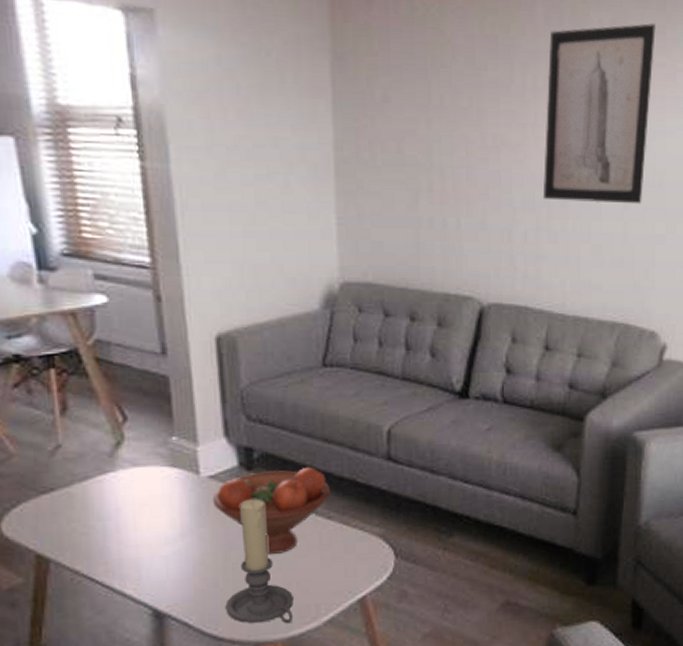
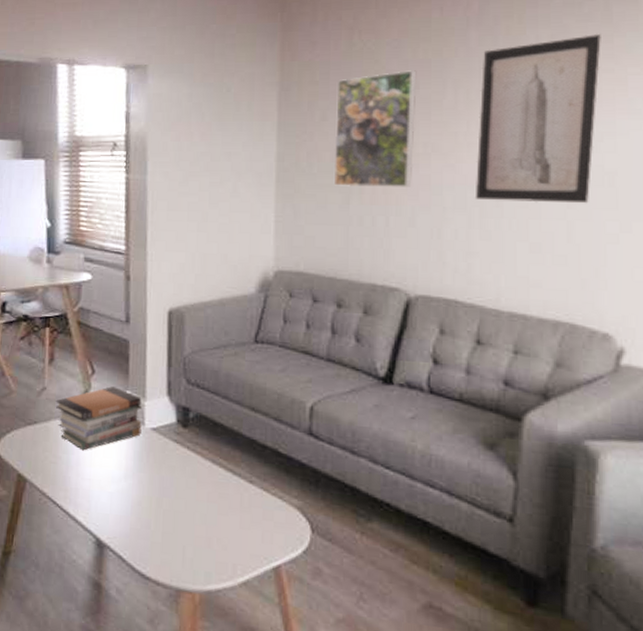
book stack: none [77,434,197,514] -> present [55,386,142,451]
fruit bowl: present [212,466,331,554] -> none [152,430,254,508]
candle holder: present [225,499,293,624] -> none [154,454,213,577]
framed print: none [398,46,484,185] -> present [333,69,417,188]

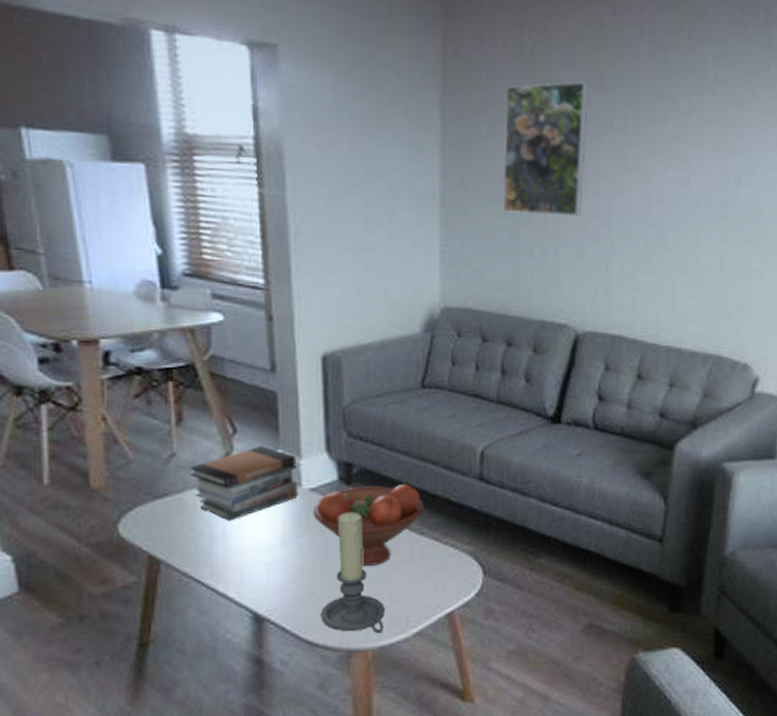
fruit bowl: none [152,430,254,508] -> present [312,483,425,566]
candle holder: none [154,454,213,577] -> present [321,513,385,634]
wall art: present [474,34,601,204] -> none [640,59,760,238]

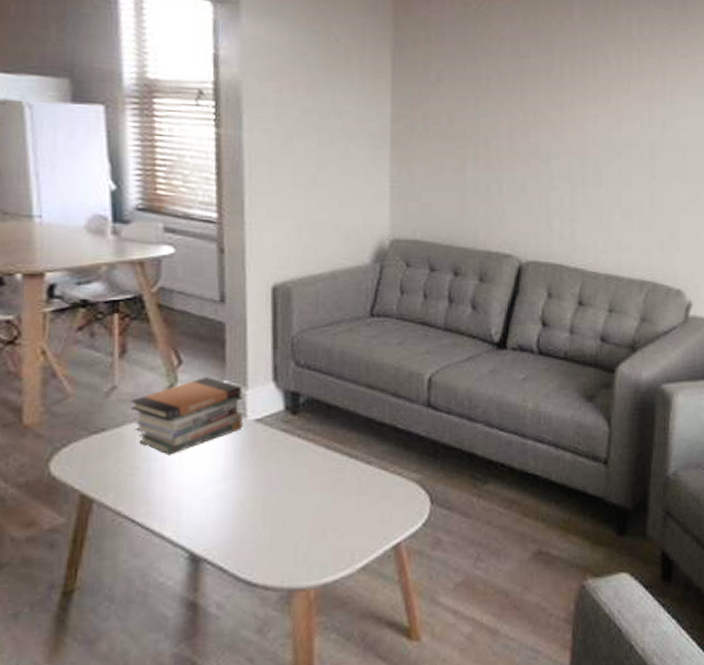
fruit bowl: present [312,483,425,566] -> none [257,412,372,498]
candle holder: present [321,513,385,634] -> none [261,443,329,570]
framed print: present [502,80,589,216] -> none [449,37,528,155]

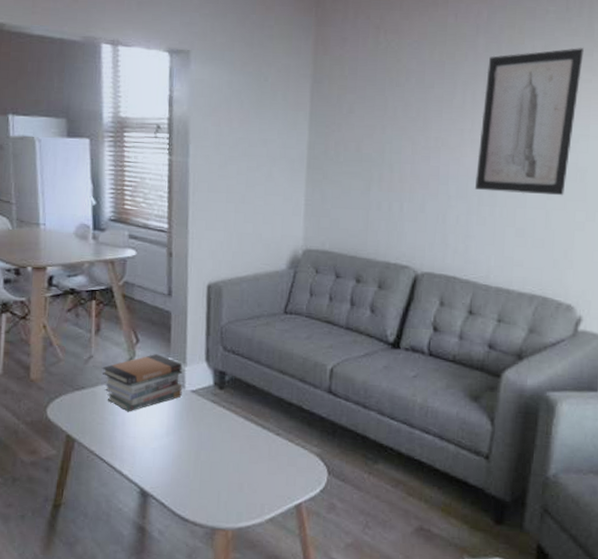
wall art: none [577,21,678,175] -> present [474,48,584,196]

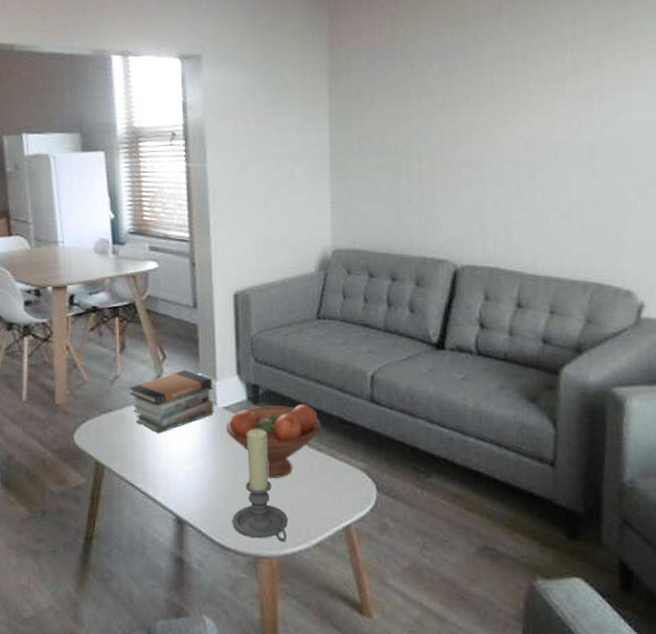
fruit bowl: none [192,391,282,458] -> present [225,403,322,478]
candle holder: none [192,412,244,517] -> present [232,429,288,542]
wall art: present [474,48,584,196] -> none [511,17,617,175]

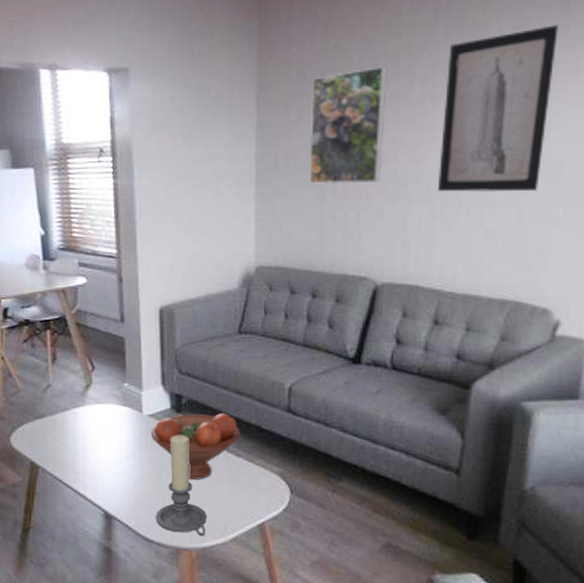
book stack: present [129,370,214,434] -> none [60,380,140,438]
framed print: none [382,53,456,167] -> present [309,65,387,185]
wall art: none [511,17,617,175] -> present [437,25,558,193]

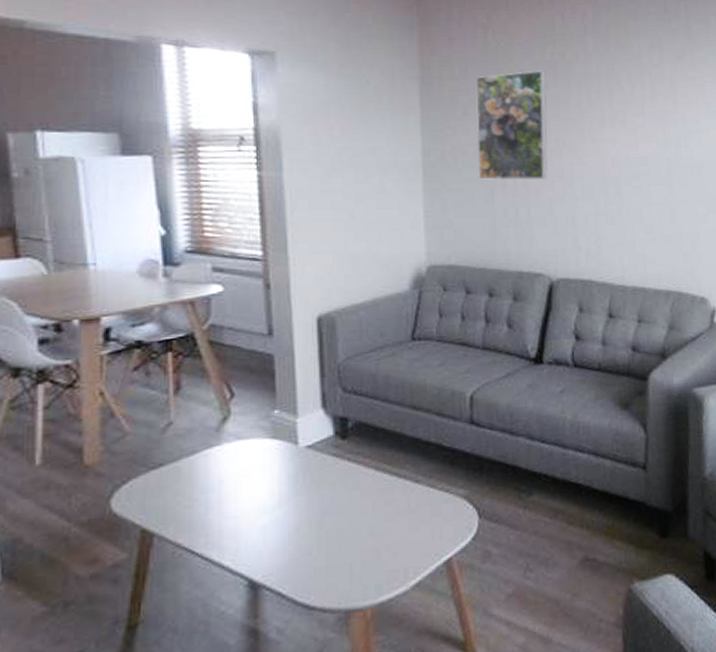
fruit bowl: present [150,412,240,480] -> none [309,433,419,520]
candle holder: present [156,435,207,537] -> none [318,466,383,591]
wall art: present [437,25,558,193] -> none [598,47,686,190]

